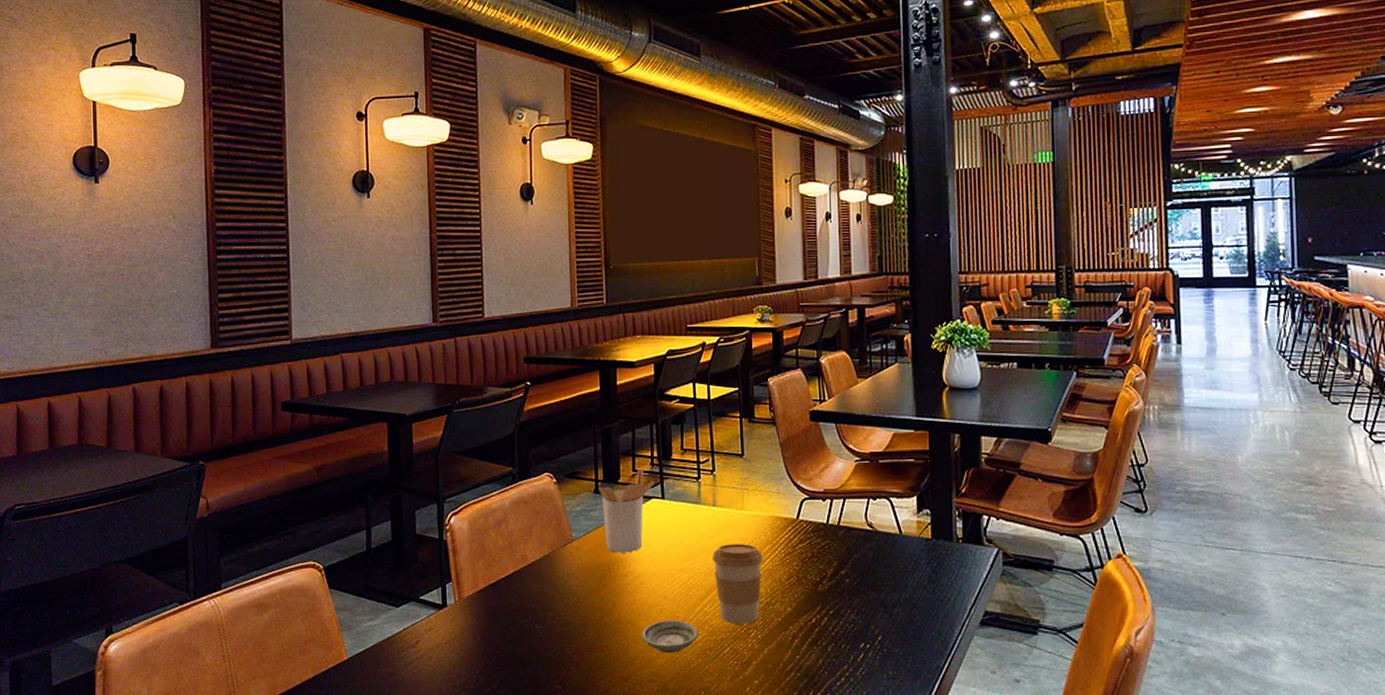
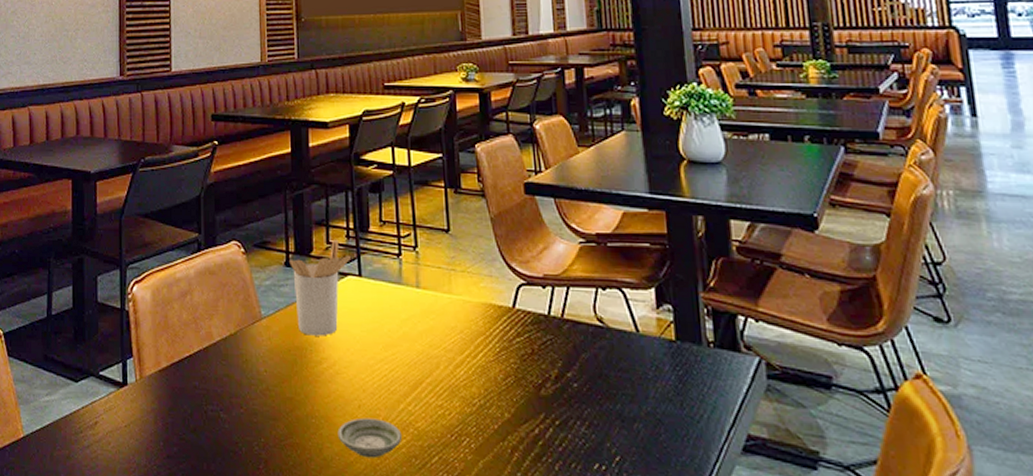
coffee cup: present [713,544,763,624] -> none [417,332,475,430]

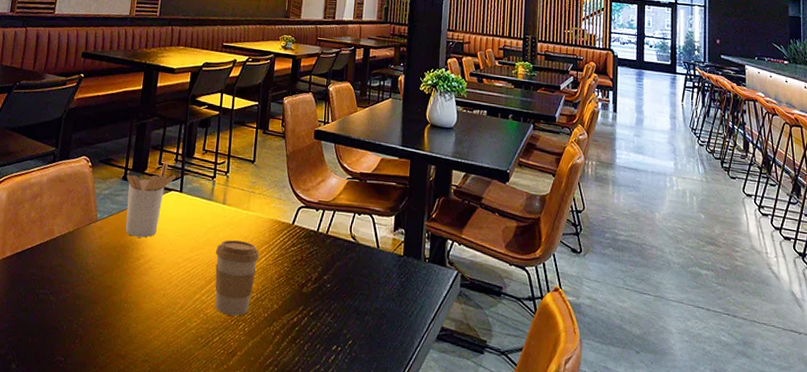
saucer: present [337,417,403,459] -> none [143,304,194,337]
coffee cup: none [417,332,475,430] -> present [214,240,260,316]

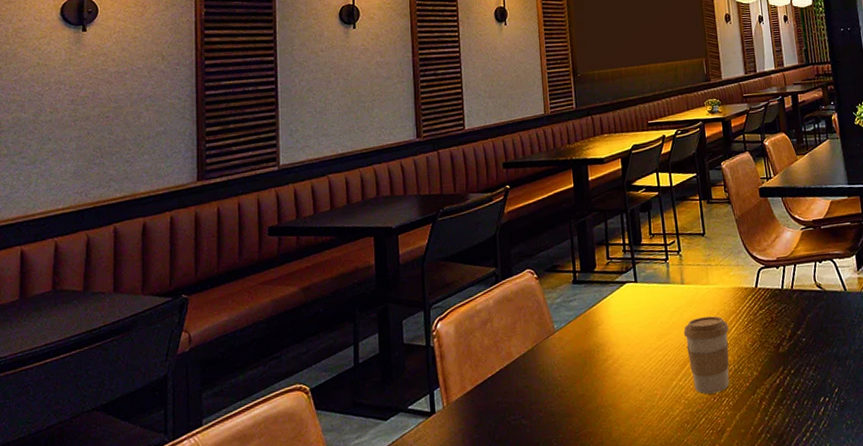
utensil holder: present [125,161,177,238] -> none [577,254,628,339]

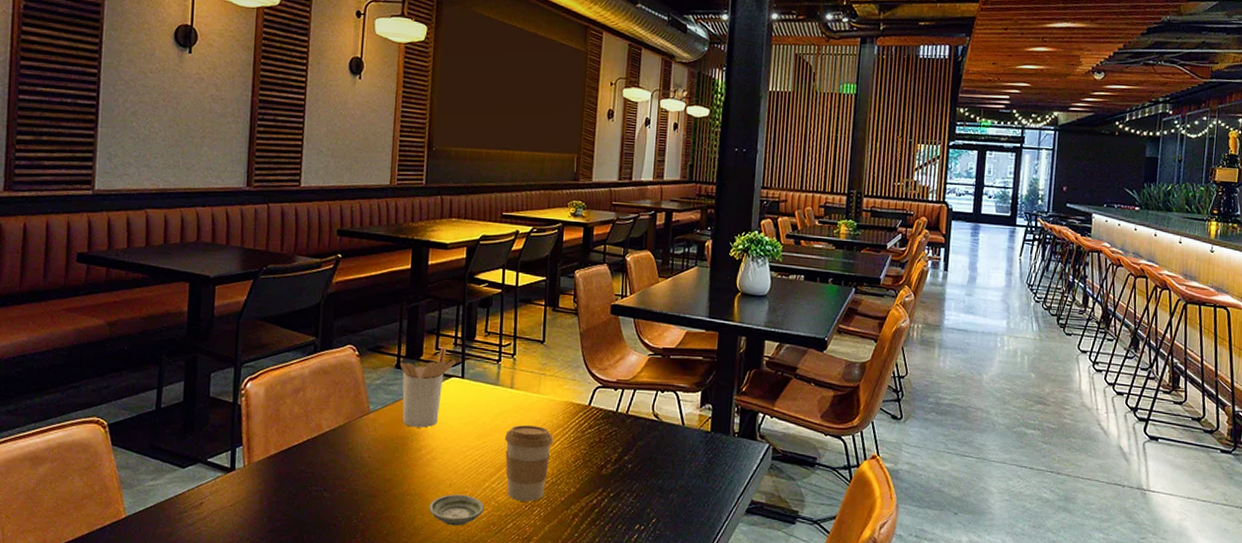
utensil holder: none [577,254,628,339] -> present [400,346,457,428]
saucer: none [623,397,676,432] -> present [429,494,485,526]

